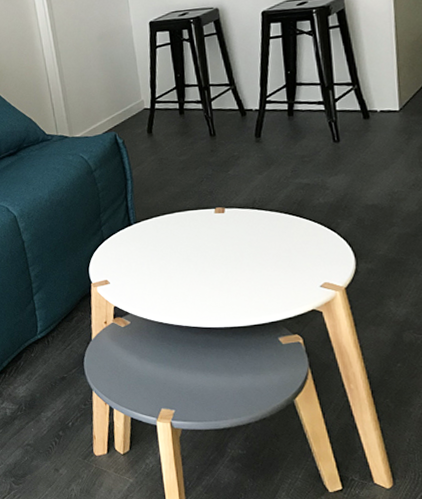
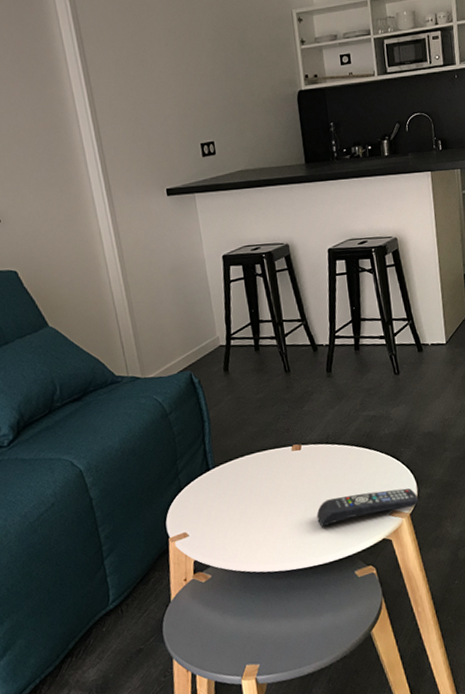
remote control: none [239,261,356,291] -> present [316,488,419,528]

